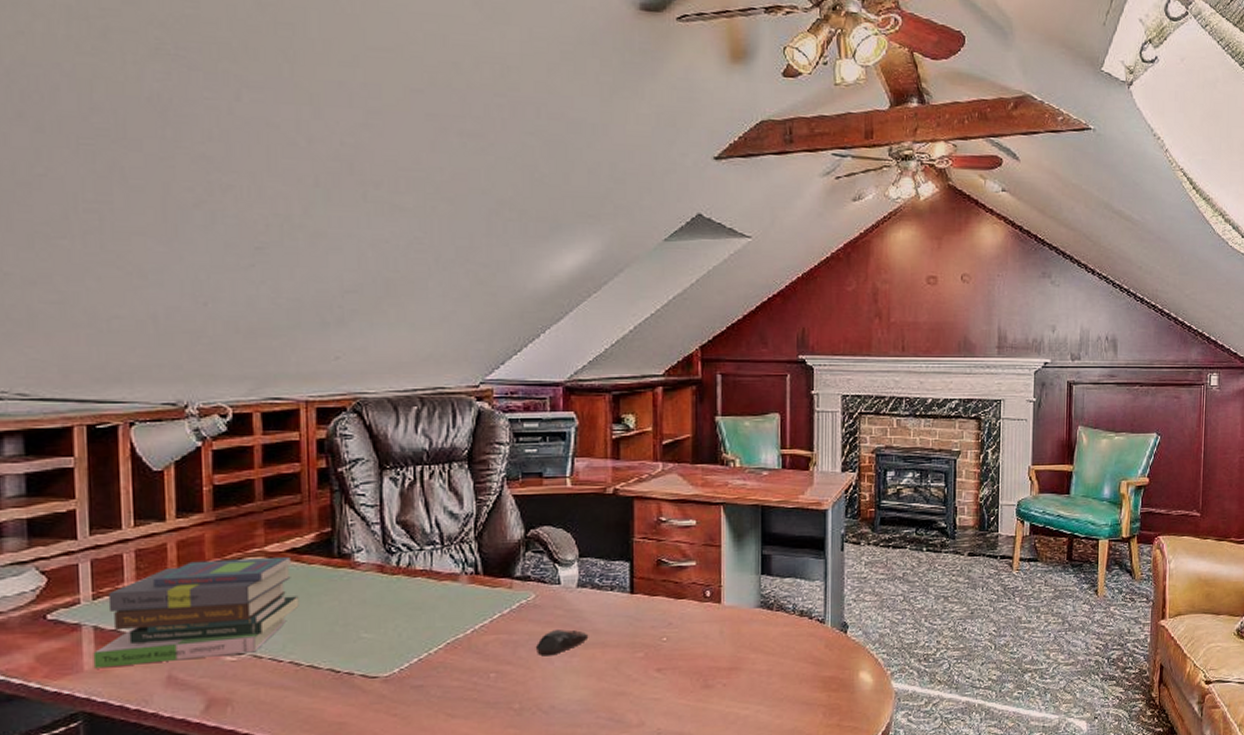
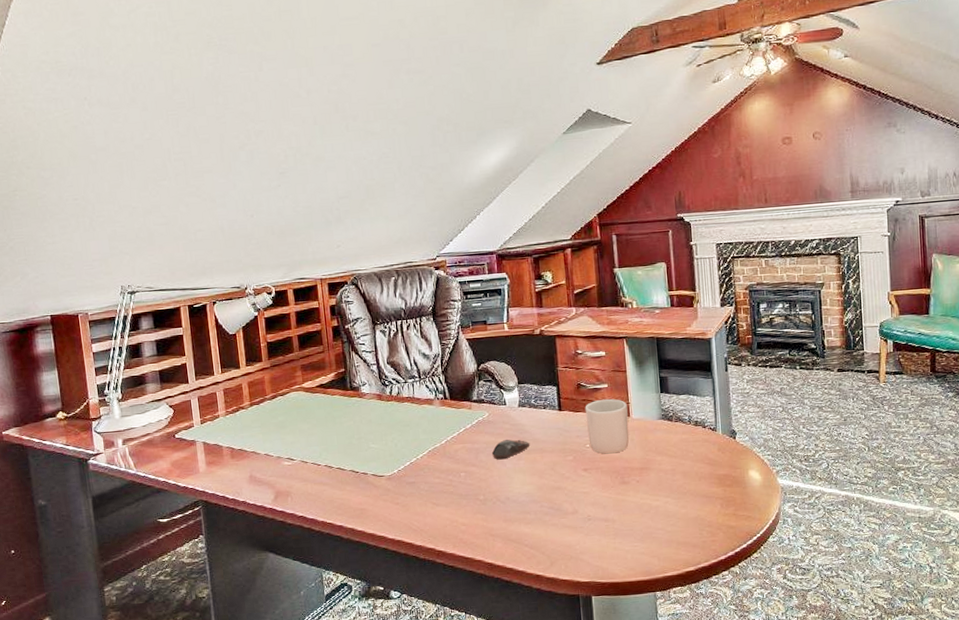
books: present [93,557,299,669] -> none [204,391,328,471]
mug: none [664,579,718,650] -> present [585,398,630,454]

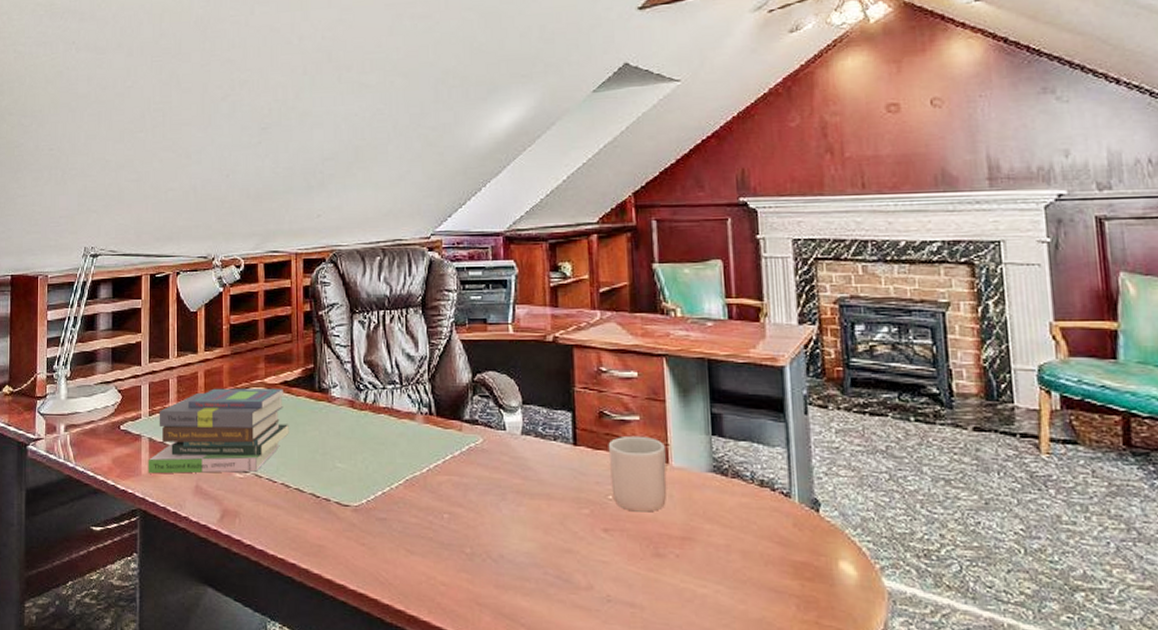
books: none [204,391,328,471] -> present [148,388,289,474]
computer mouse: present [491,439,530,460] -> none [484,475,534,503]

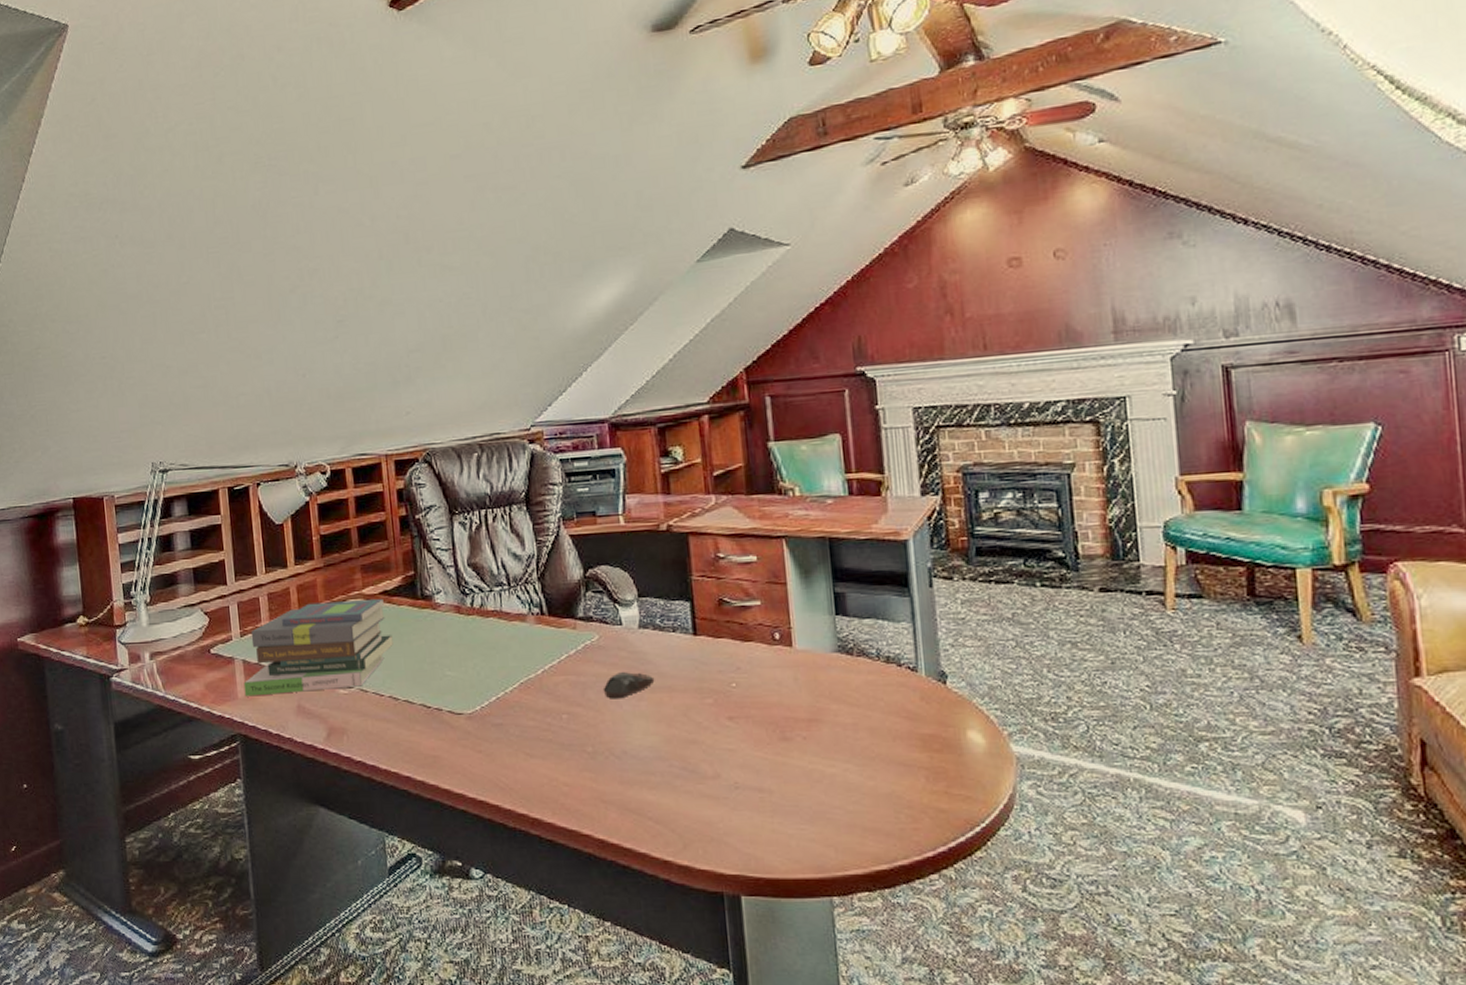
computer mouse: none [484,475,534,503] -> present [603,671,655,699]
mug: present [608,435,667,512] -> none [729,620,792,698]

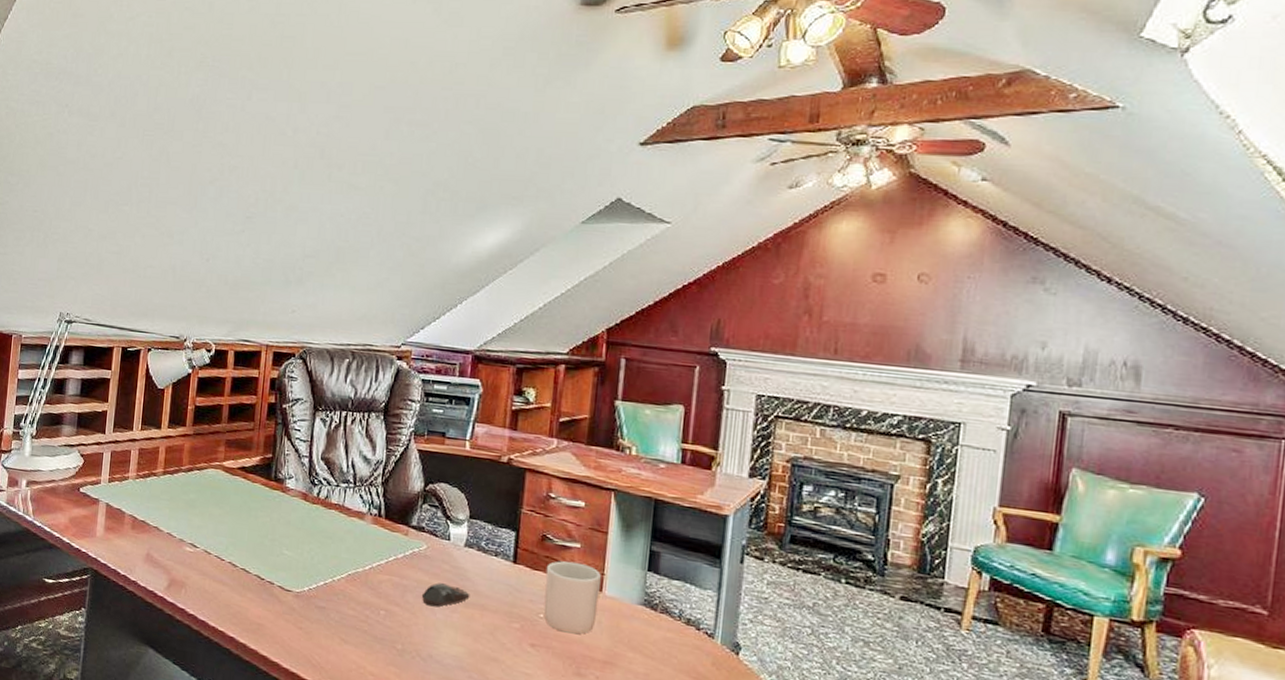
books: present [243,599,393,697] -> none [102,464,242,548]
mug: none [729,620,792,698] -> present [543,561,601,635]

